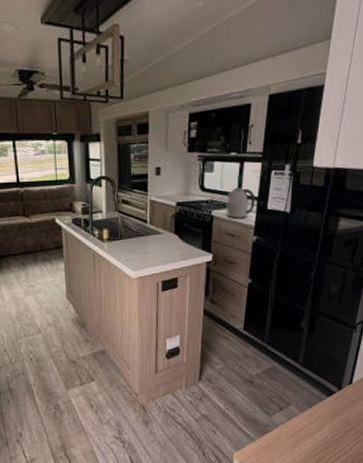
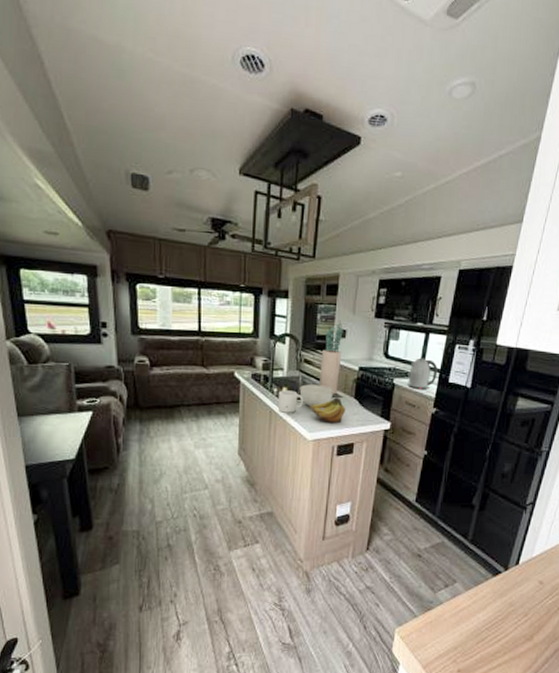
mug: none [99,231,125,254] -> present [277,390,304,413]
bowl: none [119,223,154,246] -> present [299,384,334,407]
fruit: none [130,234,167,261] -> present [308,397,346,424]
vase: none [138,158,159,232] -> present [320,320,343,395]

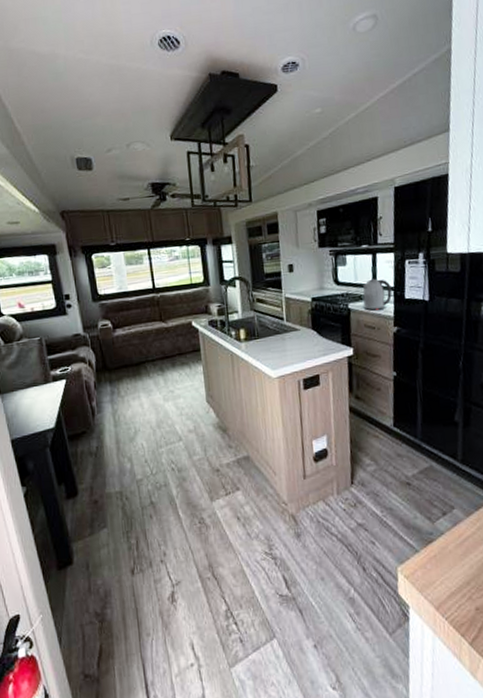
mug: present [277,390,304,413] -> none [236,331,263,354]
bowl: present [299,384,334,407] -> none [256,321,291,345]
fruit: present [308,397,346,424] -> none [267,331,306,358]
vase: present [320,320,343,395] -> none [273,256,295,329]

